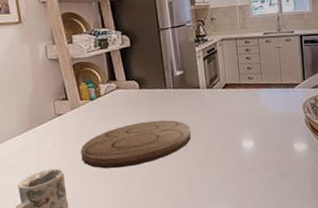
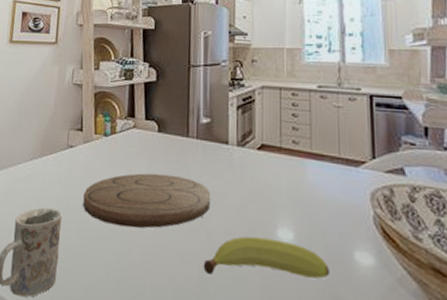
fruit: none [191,148,280,184] -> present [203,236,331,279]

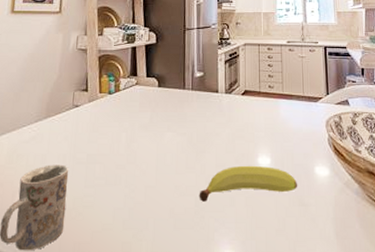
cutting board: present [83,173,210,229] -> none [89,122,204,172]

